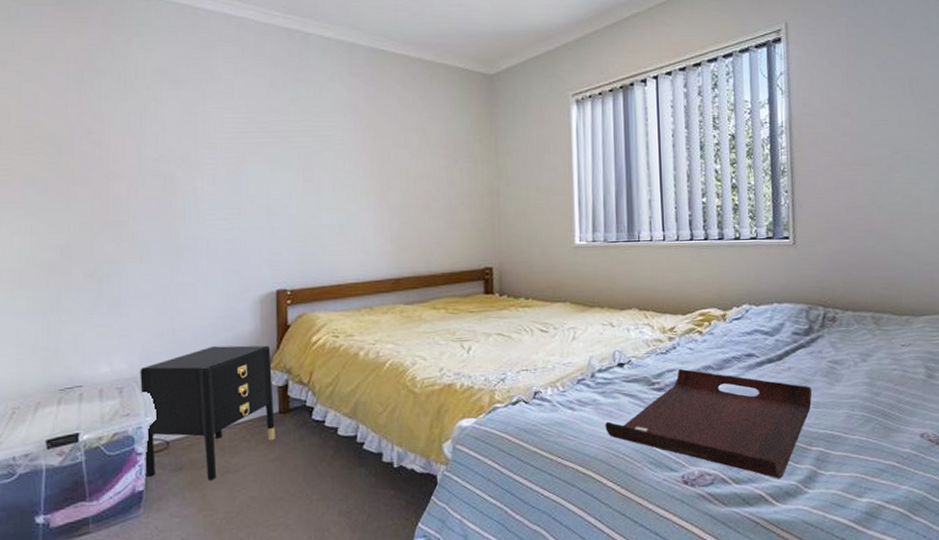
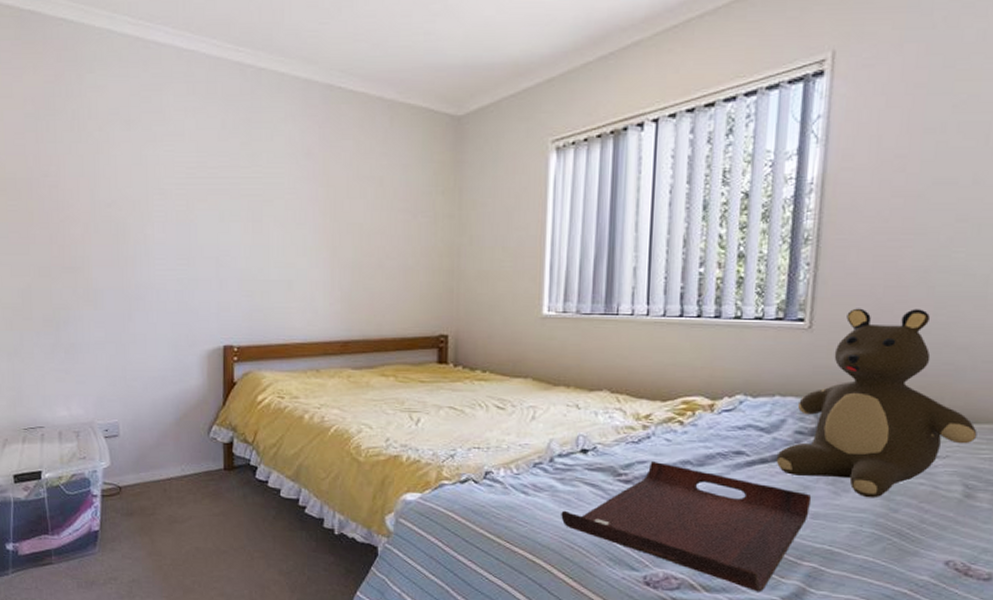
nightstand: present [140,345,275,480] -> none [94,398,220,527]
teddy bear: none [780,224,930,386] -> present [776,308,977,498]

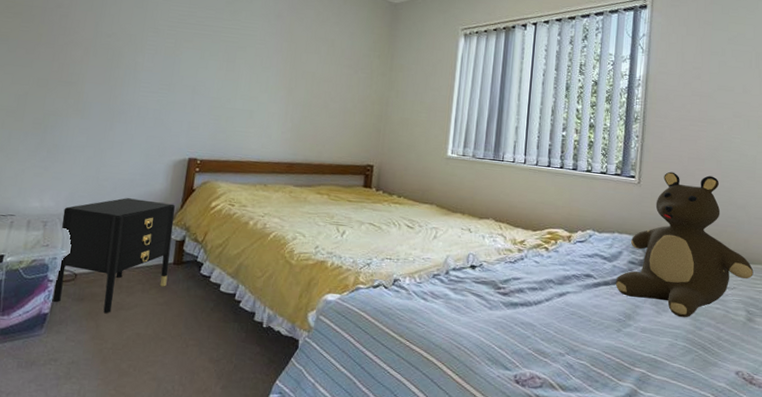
nightstand: none [94,398,220,527] -> present [52,198,176,313]
serving tray: present [561,460,812,592] -> none [452,278,641,393]

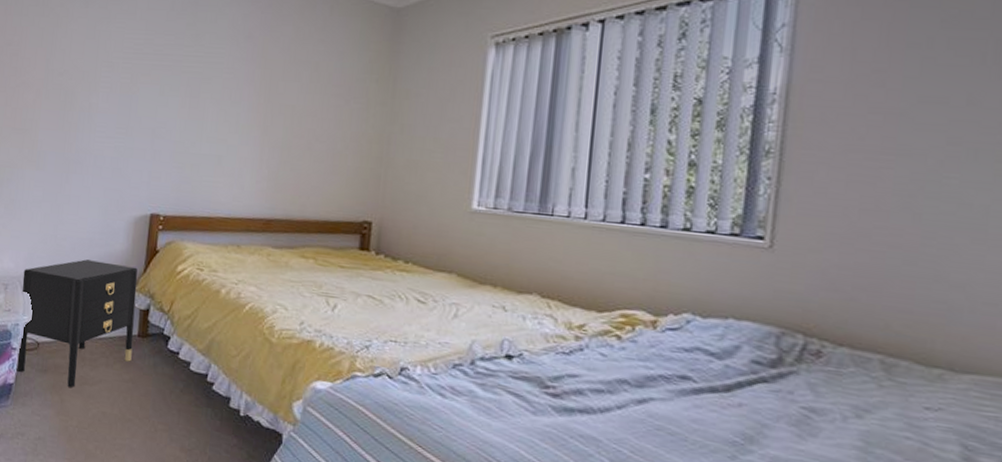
teddy bear: present [615,171,754,318] -> none [728,230,978,448]

